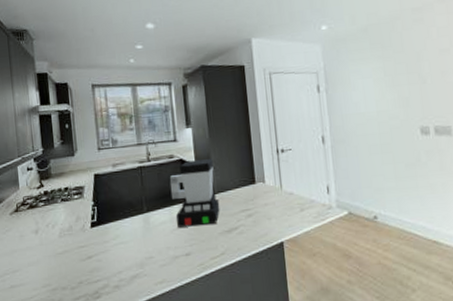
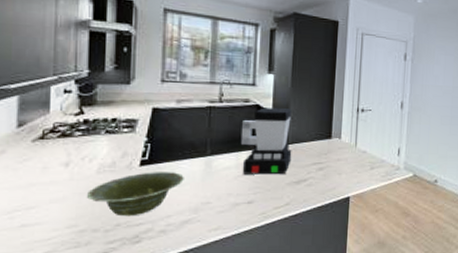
dish: none [54,231,128,275] -> present [87,172,184,217]

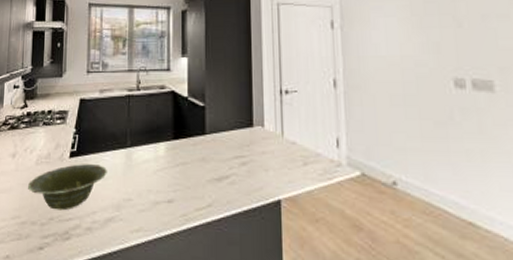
coffee maker: present [240,107,292,175] -> none [158,94,211,170]

